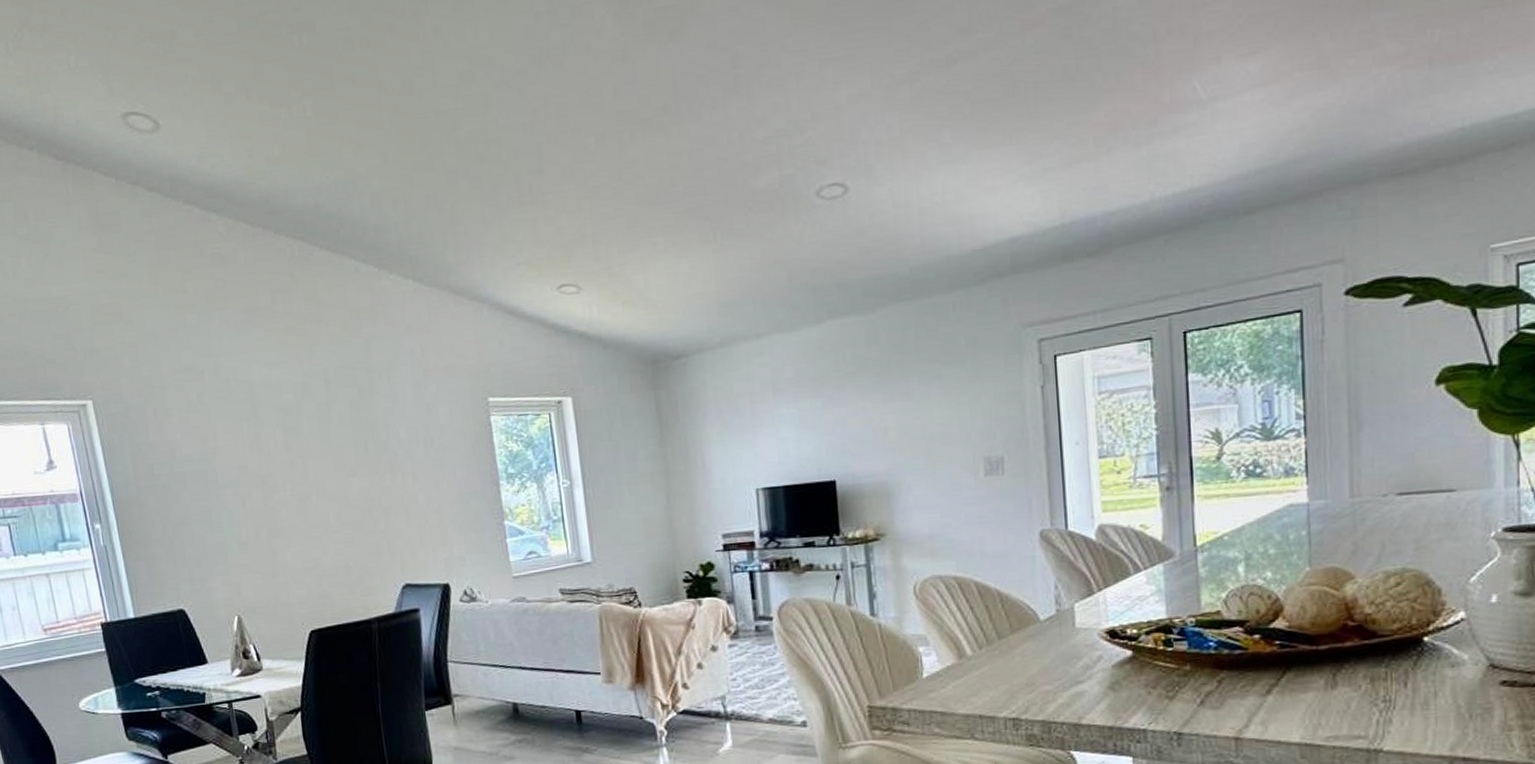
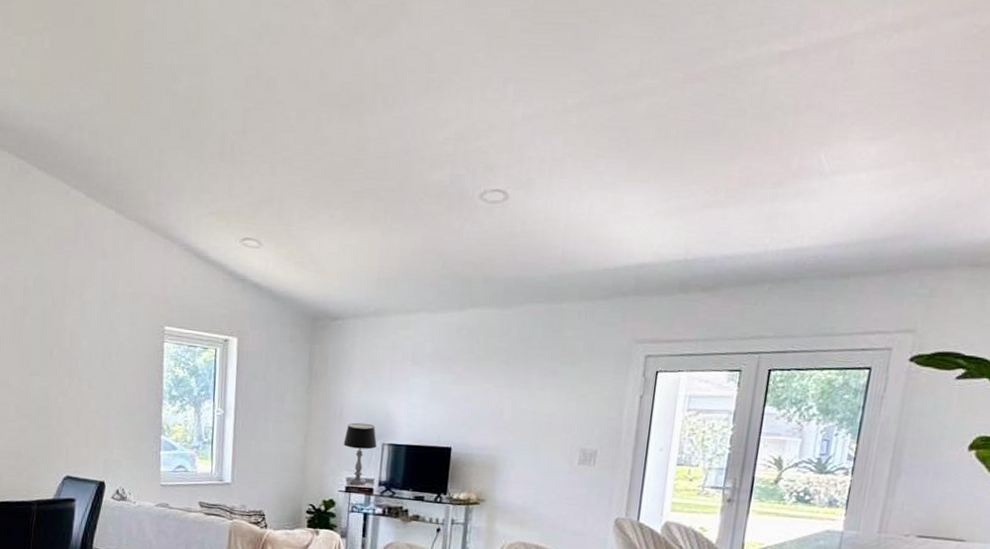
table lamp: none [711,468,750,542] -> present [343,422,377,486]

